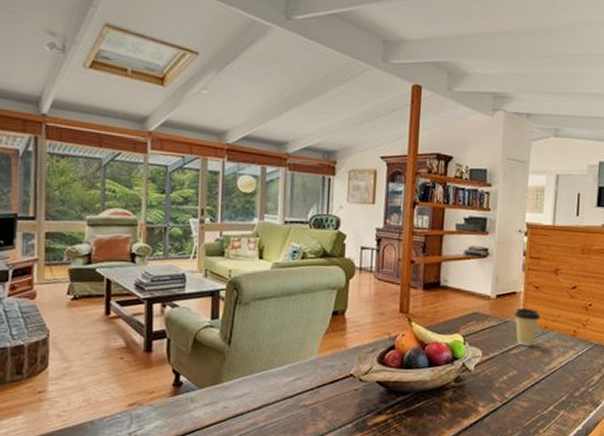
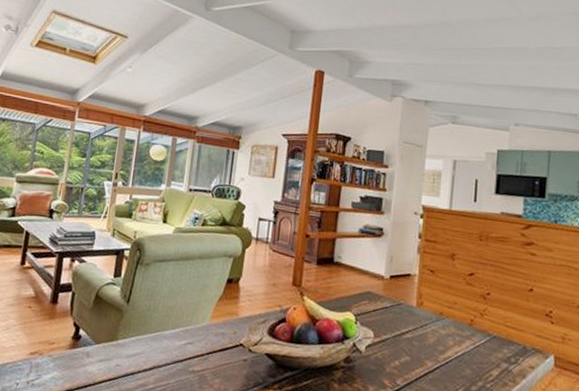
coffee cup: present [514,308,541,346] -> none [408,291,436,332]

